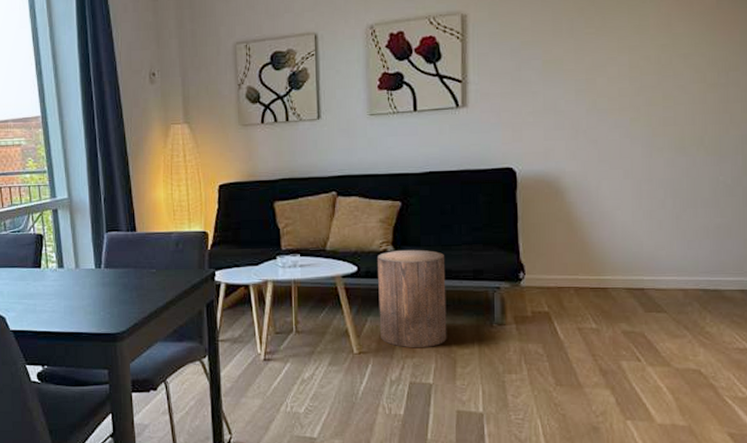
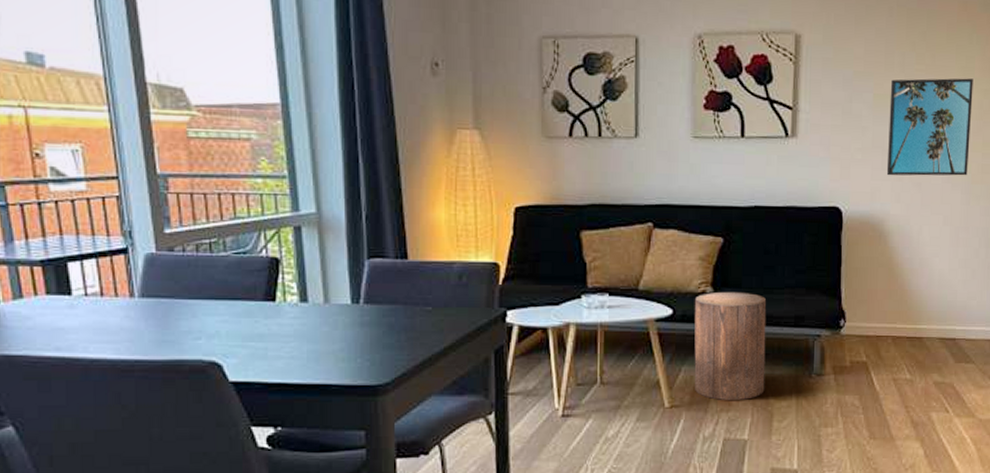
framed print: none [559,35,649,136] -> present [886,78,973,176]

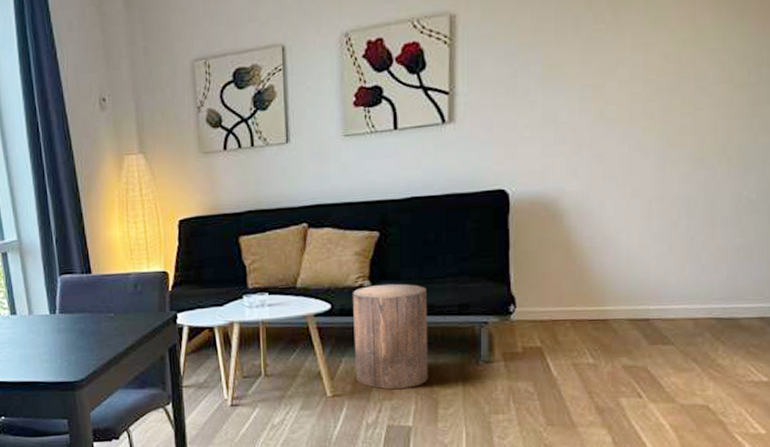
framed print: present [886,78,973,176] -> none [560,30,668,151]

